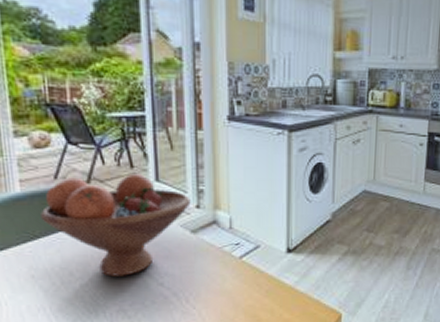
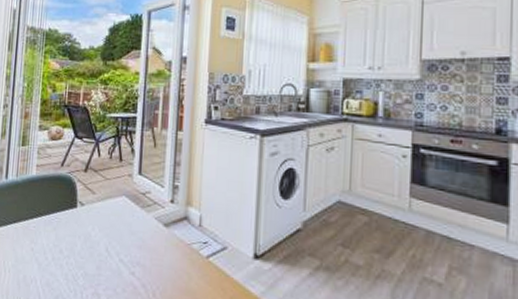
fruit bowl: present [41,174,191,277] -> none [47,165,167,260]

